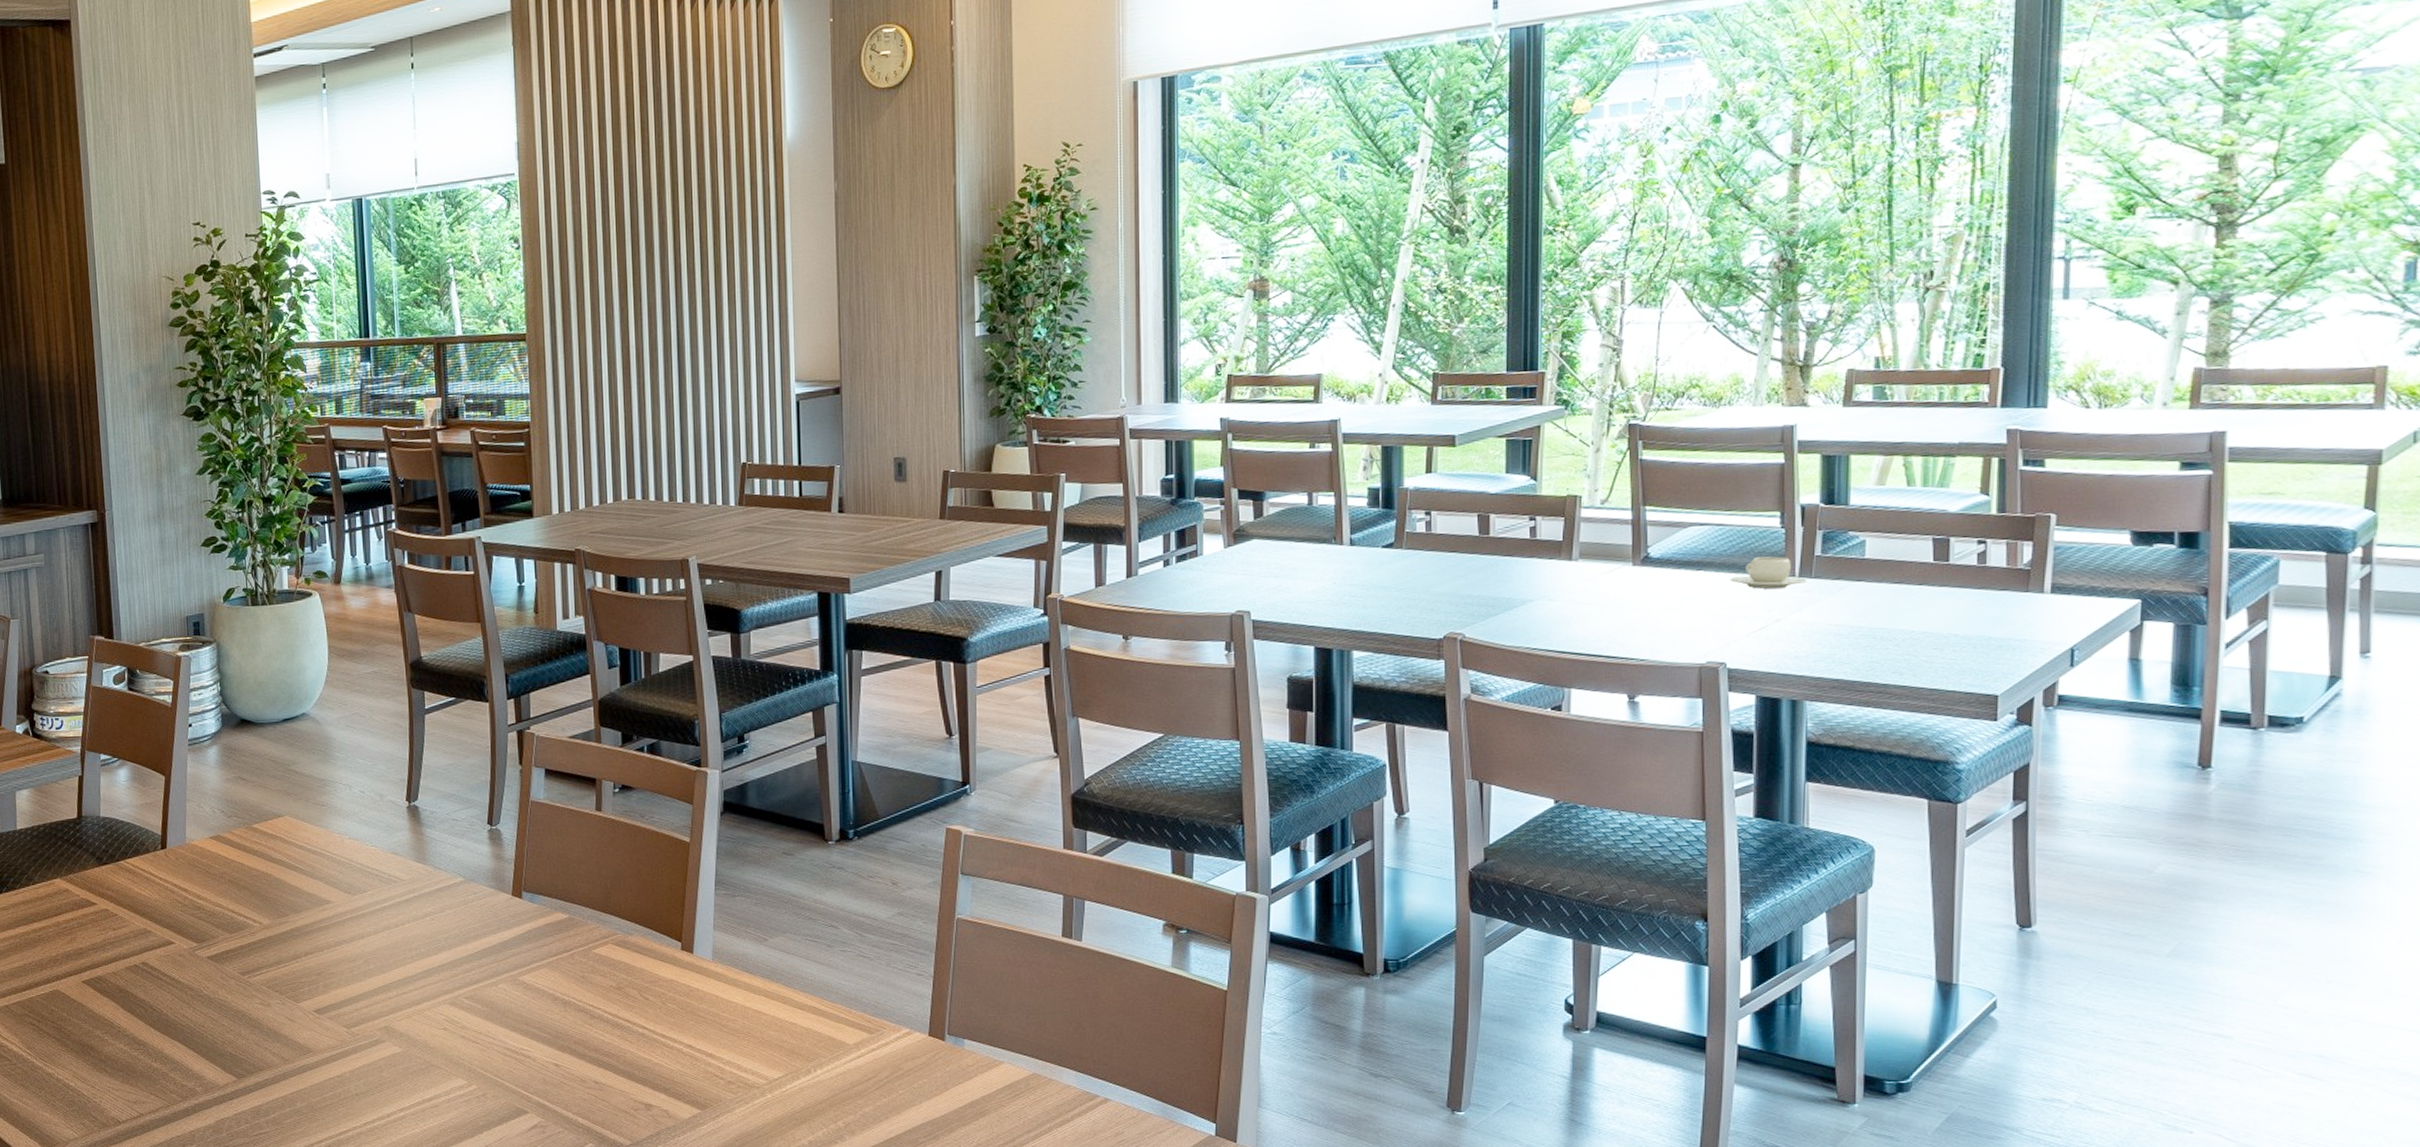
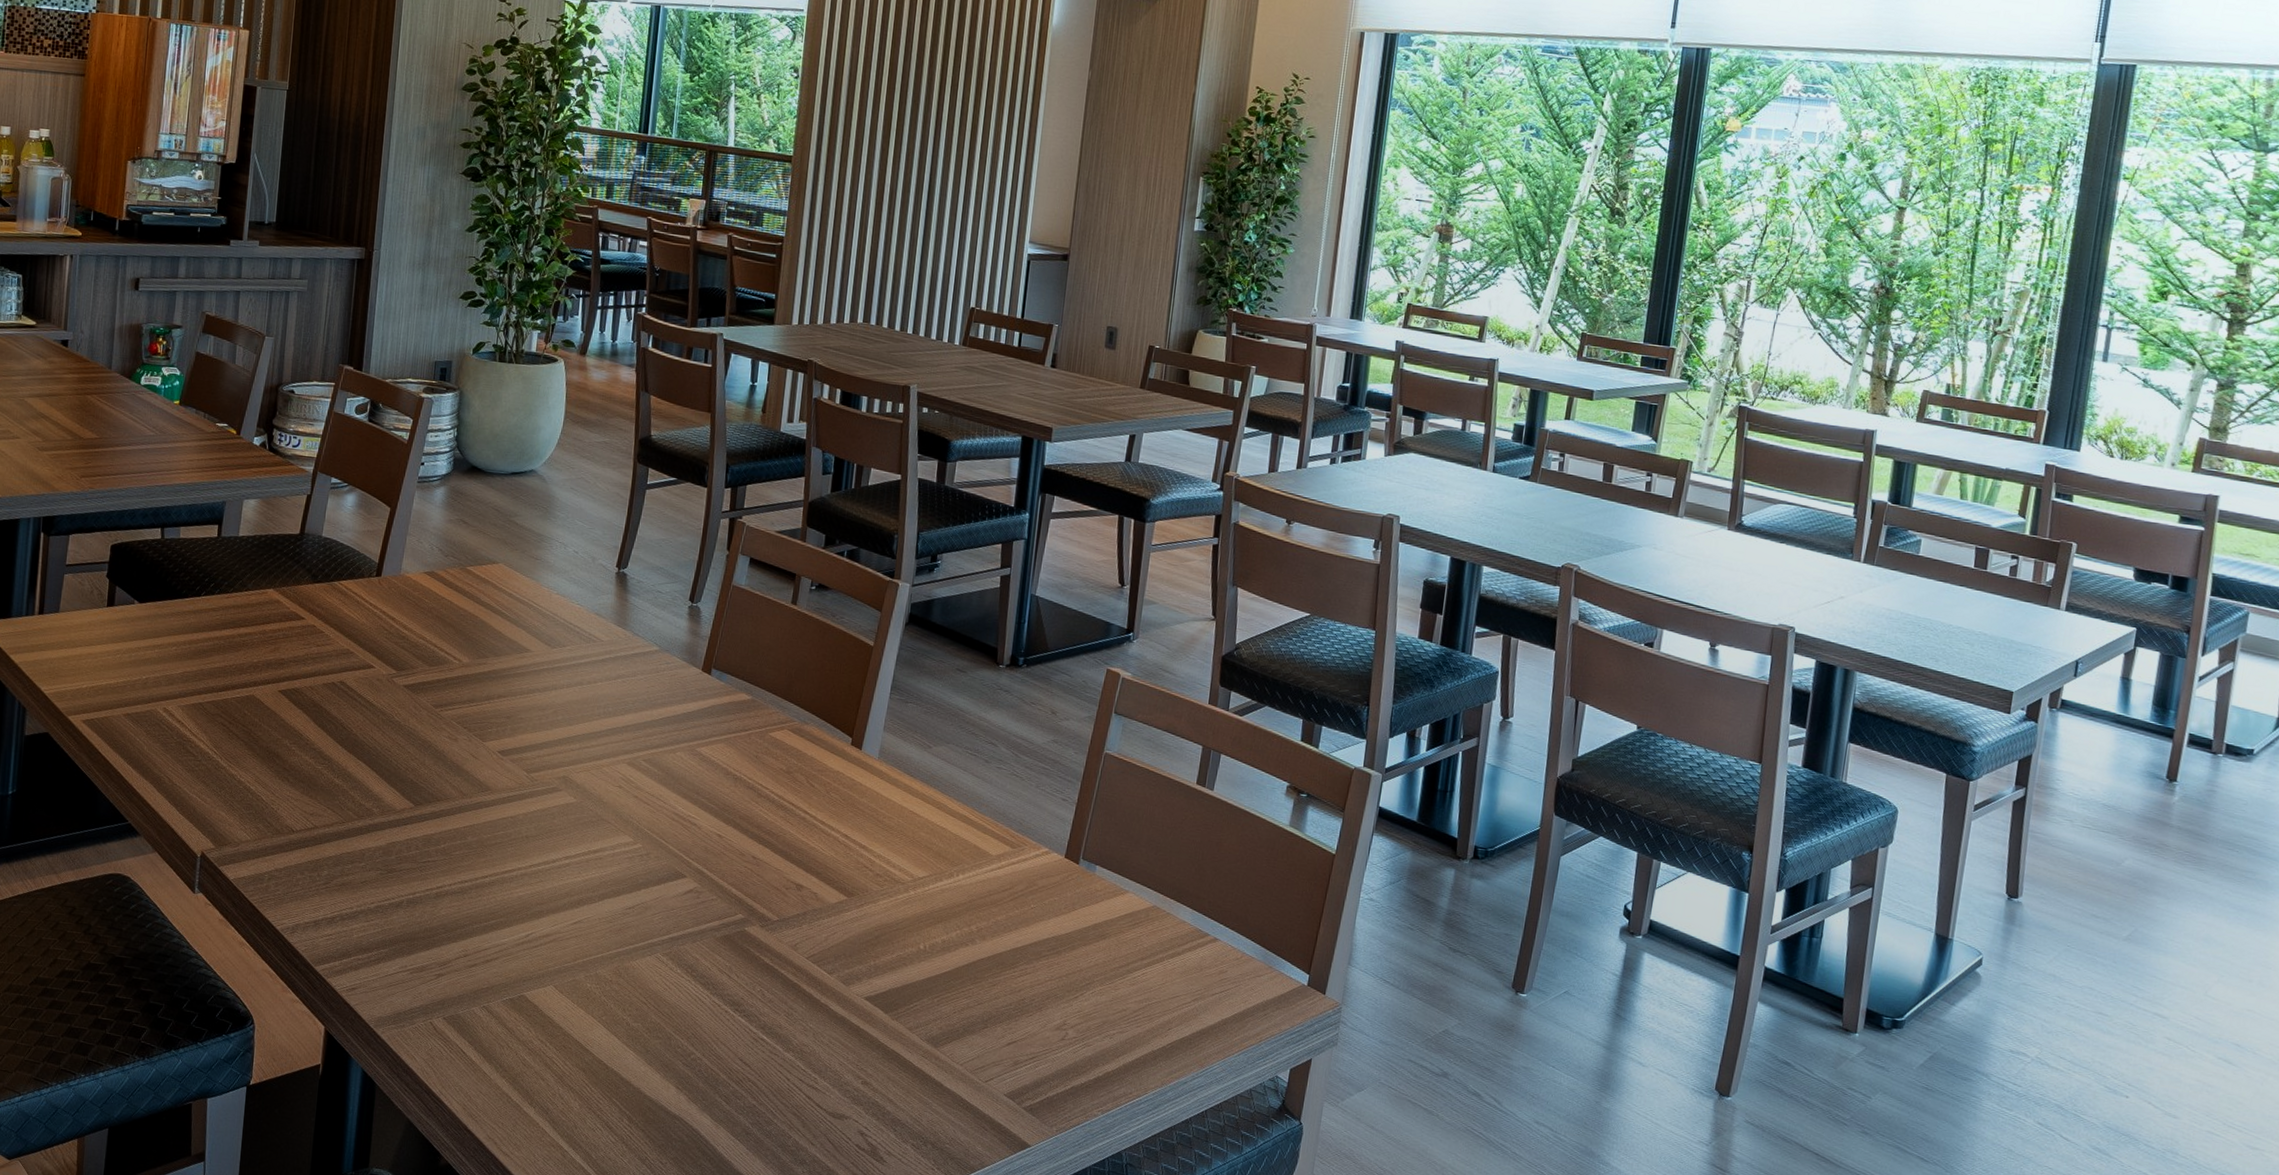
teacup: present [1730,556,1807,590] -> none [1807,539,1870,571]

